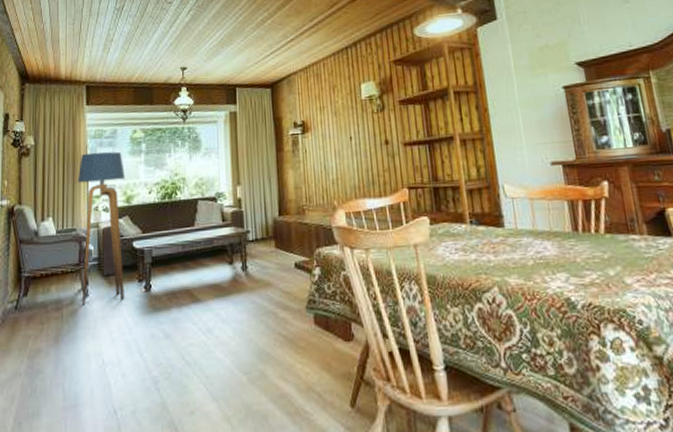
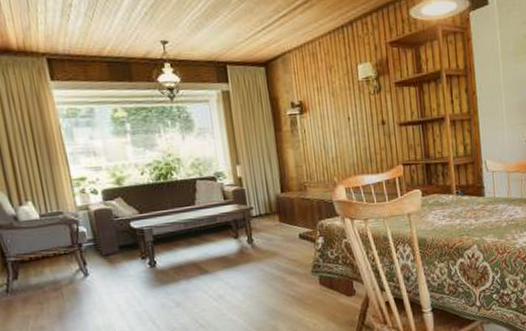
floor lamp: present [78,151,125,306] -> none [54,132,129,284]

